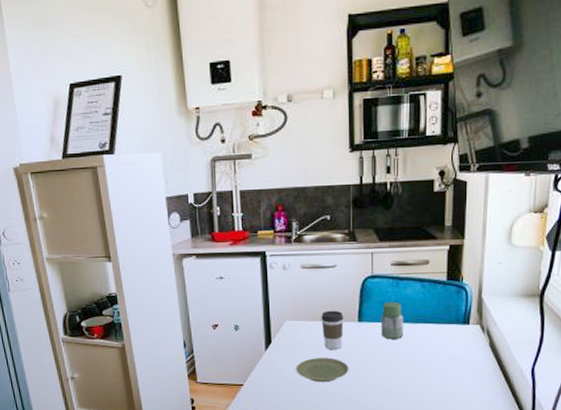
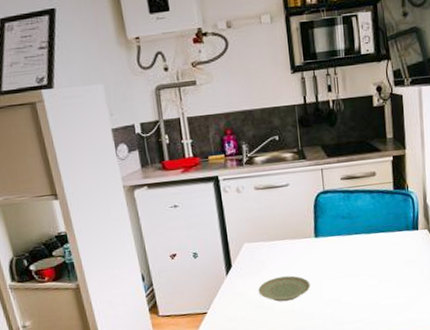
coffee cup: present [321,310,344,350] -> none [278,228,302,268]
jar: present [382,302,403,339] -> none [336,215,359,252]

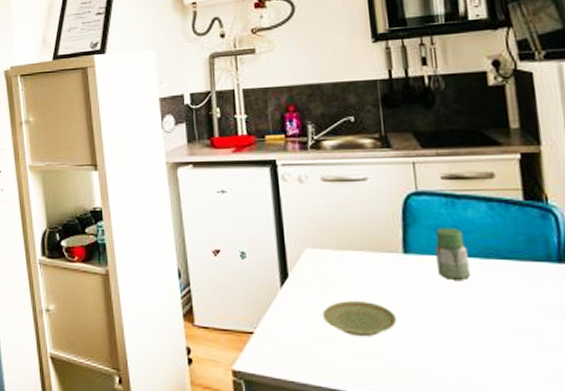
jar: none [336,215,359,252] -> present [435,228,470,280]

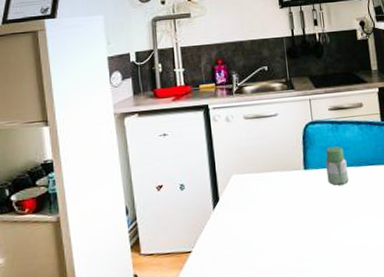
plate: present [322,301,397,337] -> none [246,211,300,240]

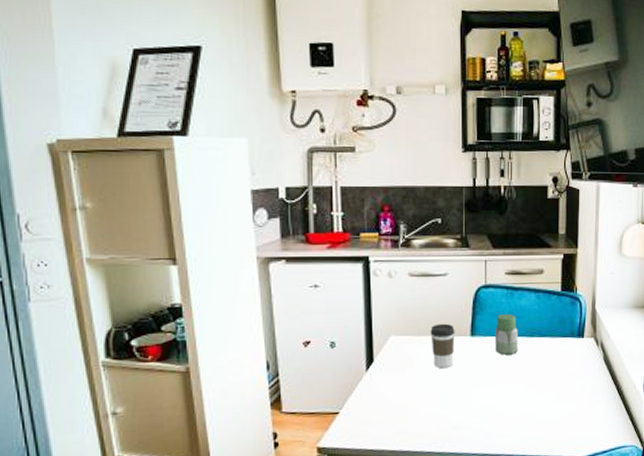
coffee cup: none [267,159,291,203] -> present [430,323,455,369]

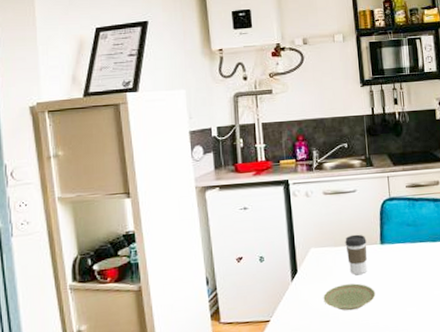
plate: none [401,377,461,407] -> present [323,283,376,311]
jar: present [495,314,518,355] -> none [402,222,423,260]

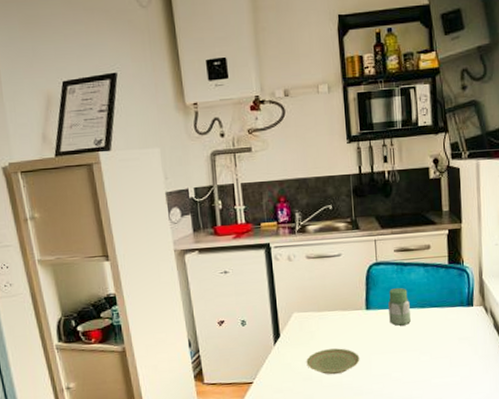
coffee cup: present [345,234,367,275] -> none [329,299,352,340]
jar: none [402,222,423,260] -> present [388,288,411,326]

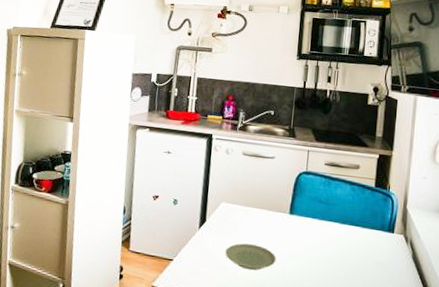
jar: present [388,288,411,326] -> none [310,199,332,237]

